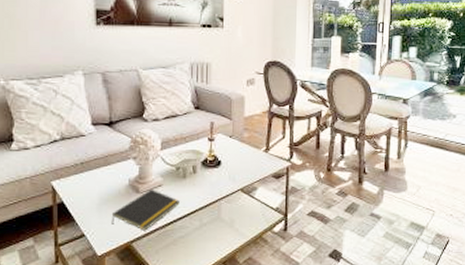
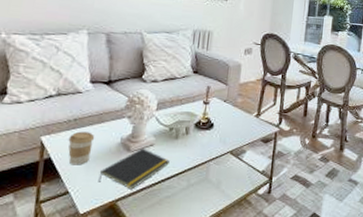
coffee cup: none [78,175,103,209] -> present [68,131,95,165]

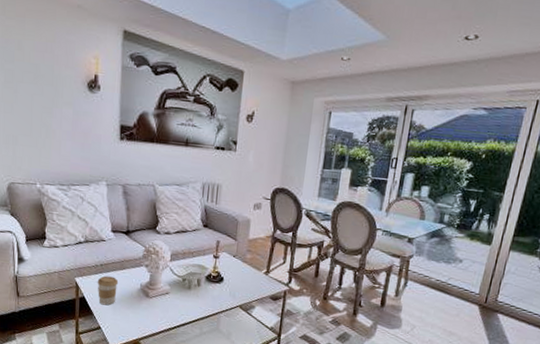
notepad: present [98,149,170,190] -> none [123,295,184,331]

